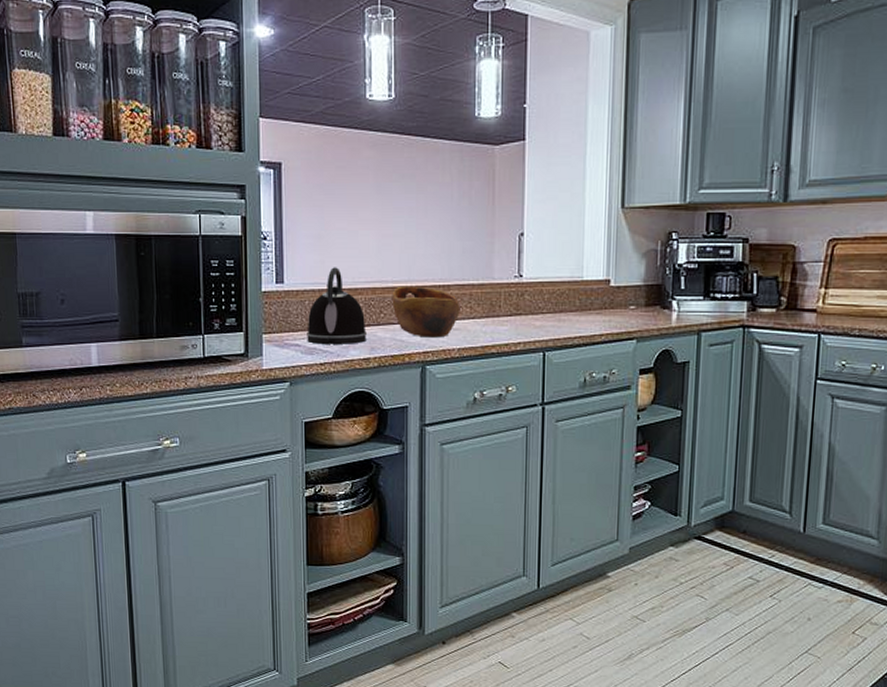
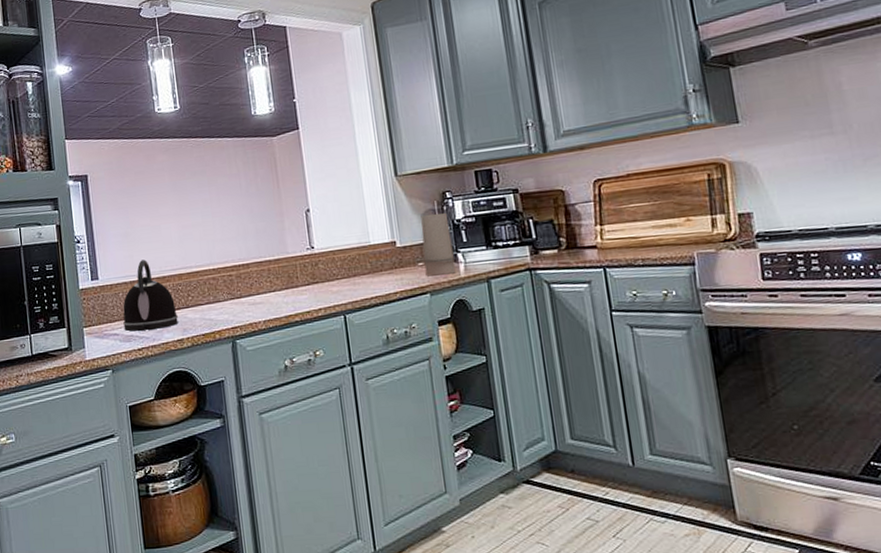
wooden bowl: present [392,286,460,338] -> none [197,268,262,314]
canister: none [635,254,670,323] -> present [421,213,456,277]

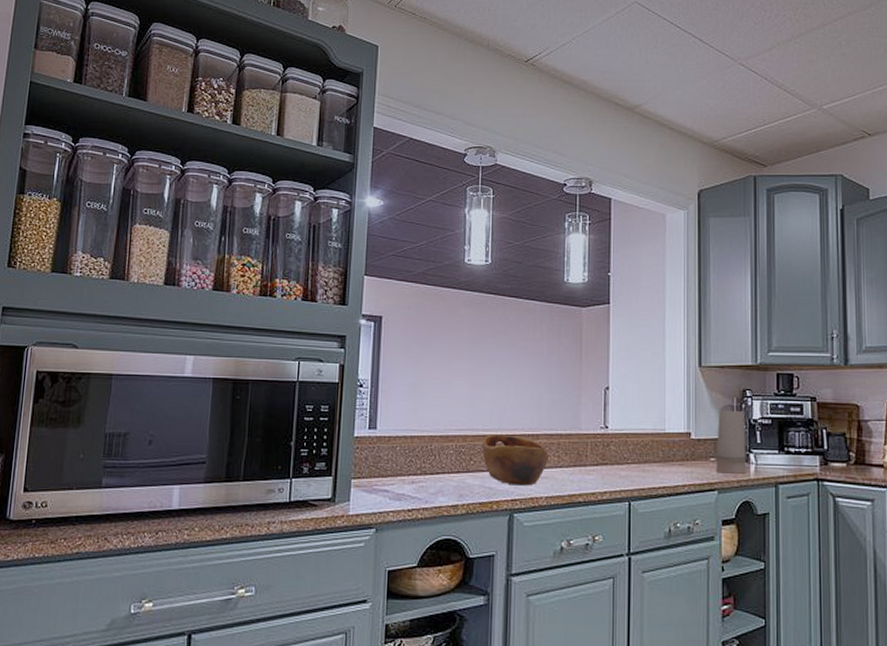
kettle: present [123,259,179,332] -> none [396,415,457,491]
wooden bowl: none [197,268,262,314] -> present [482,434,548,486]

